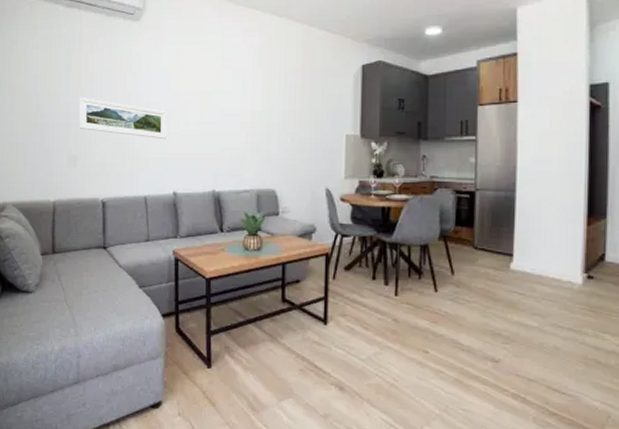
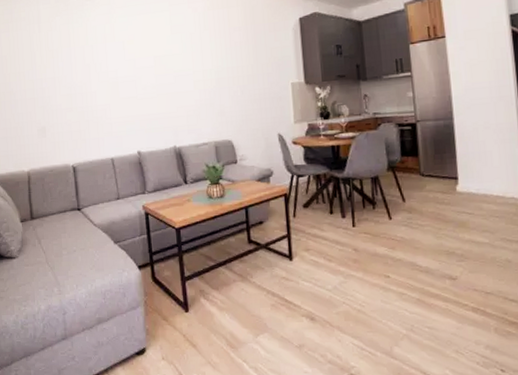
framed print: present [79,96,167,140] -> none [43,72,127,104]

